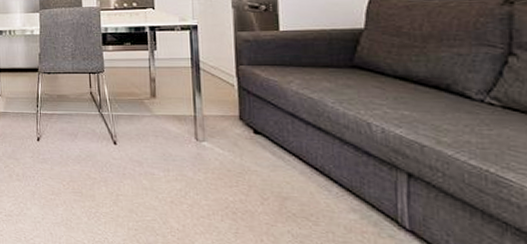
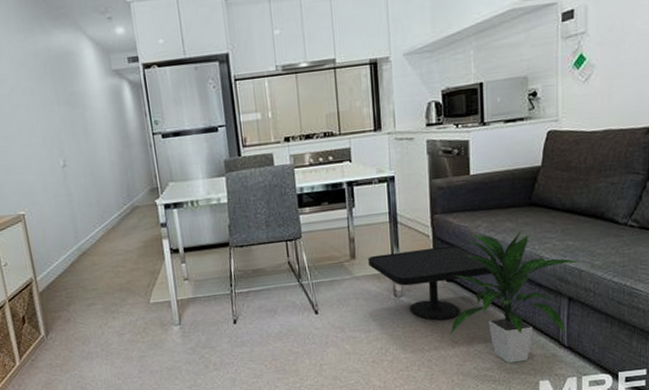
side table: none [169,97,323,173] -> present [368,245,504,321]
indoor plant: none [257,90,423,237] -> present [449,230,581,363]

